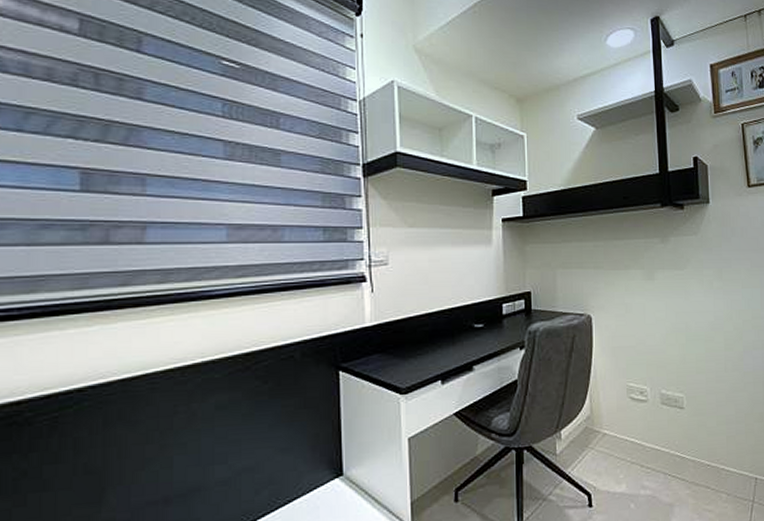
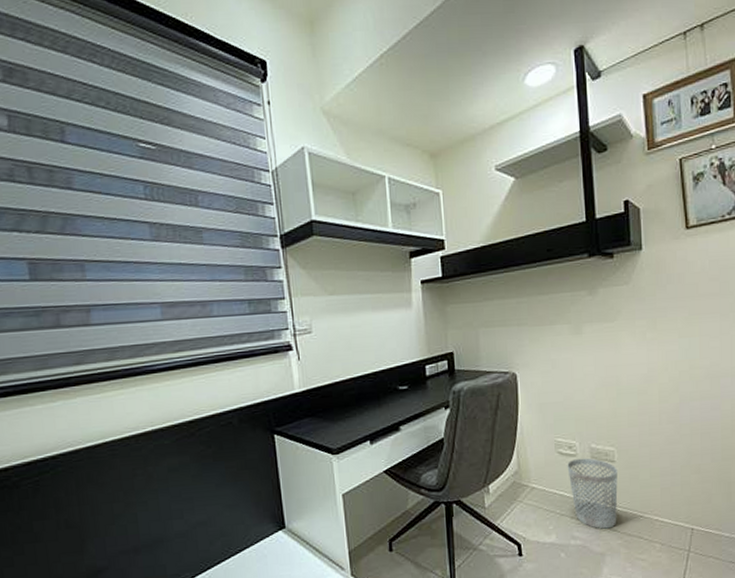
wastebasket: none [638,404,686,478] -> present [567,458,618,529]

